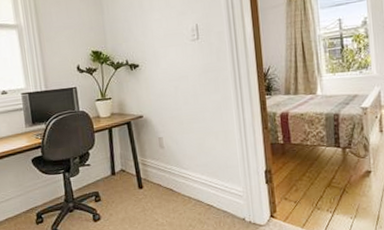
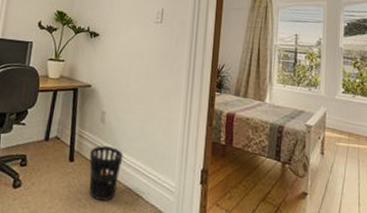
wastebasket: none [155,168,189,217] -> present [89,146,124,201]

